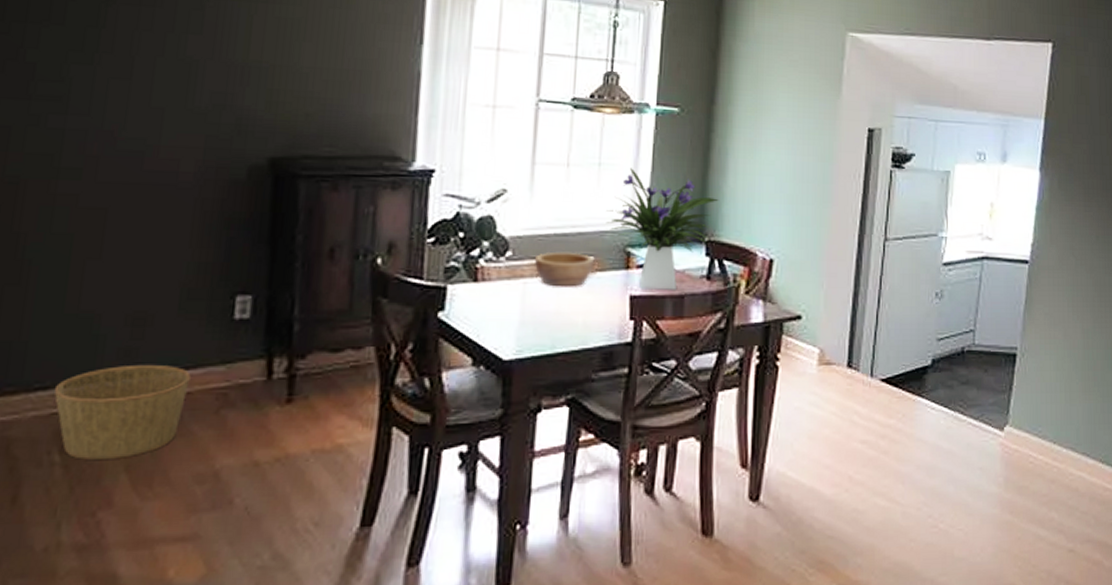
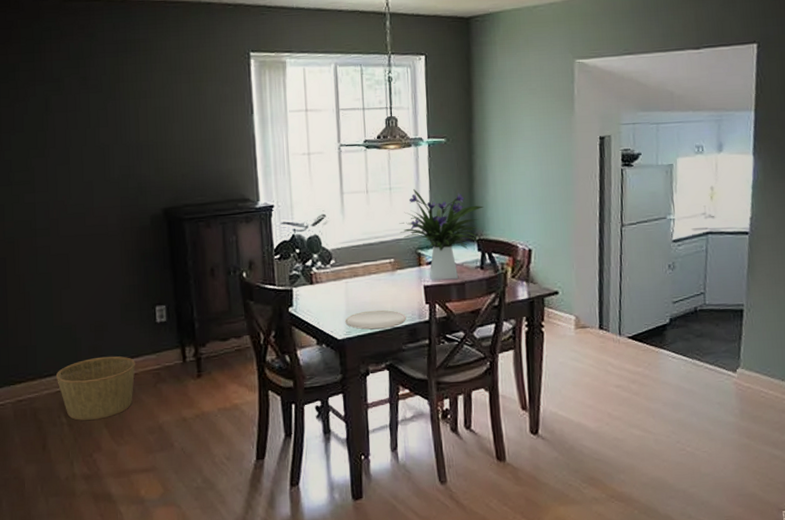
plate: none [516,323,602,349] -> present [345,309,406,330]
bowl: present [535,251,595,287] -> none [352,256,395,283]

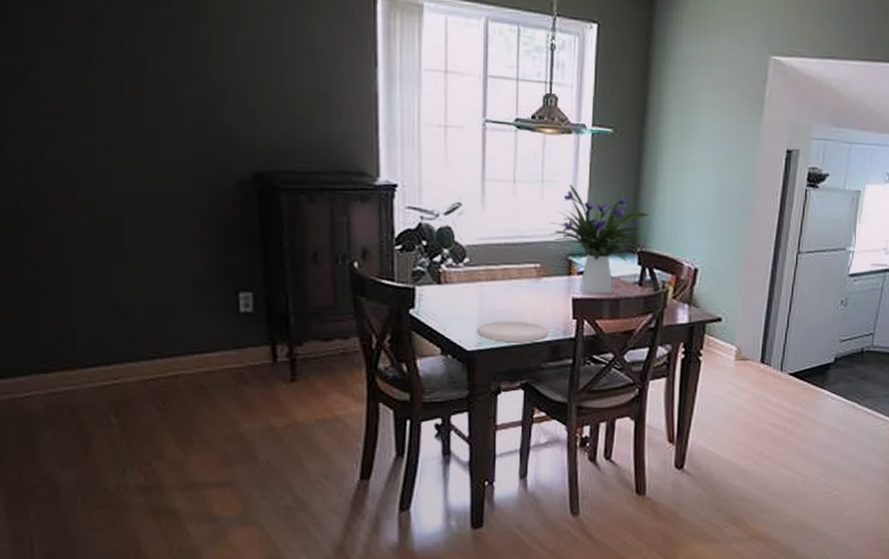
basket: present [56,356,136,421] -> none [104,348,211,423]

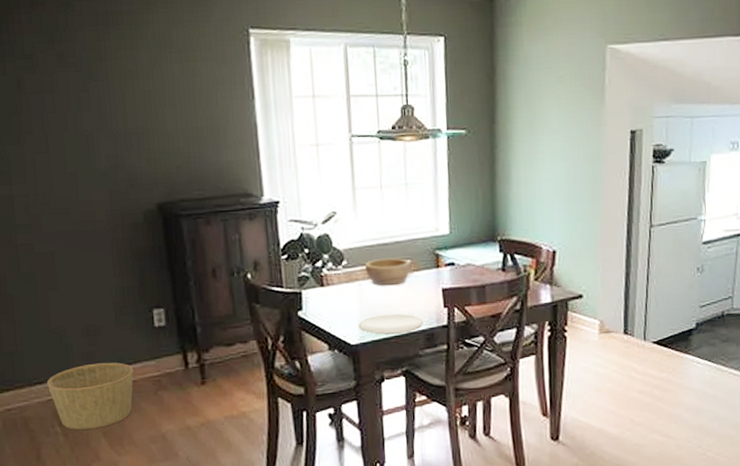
basket: none [104,348,211,423] -> present [47,362,134,430]
bowl: none [489,259,541,290] -> present [365,257,412,286]
flower arrangement: present [549,185,650,295] -> none [416,185,506,283]

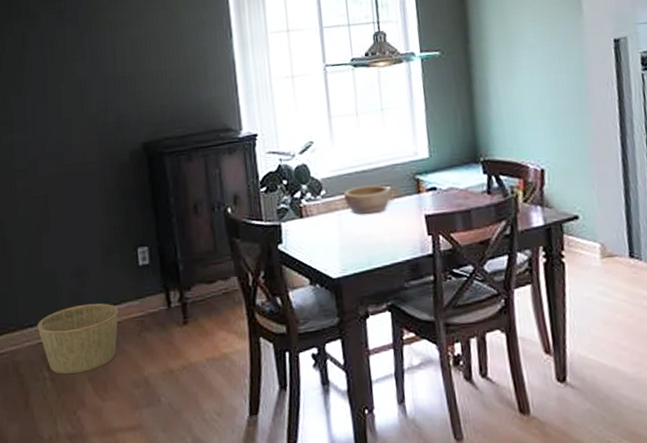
plate: present [358,313,423,335] -> none [339,243,407,267]

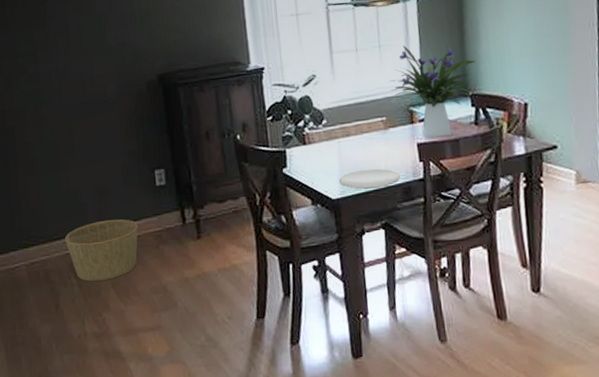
plate: none [339,243,407,267] -> present [339,168,400,189]
bowl: present [344,184,392,215] -> none [343,115,387,142]
flower arrangement: none [394,108,487,209] -> present [390,46,476,138]

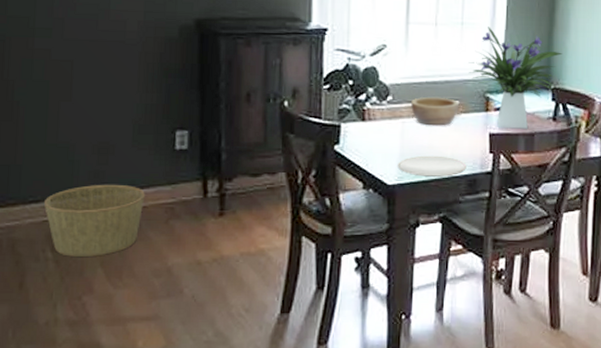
bowl: none [343,115,387,142] -> present [411,96,460,126]

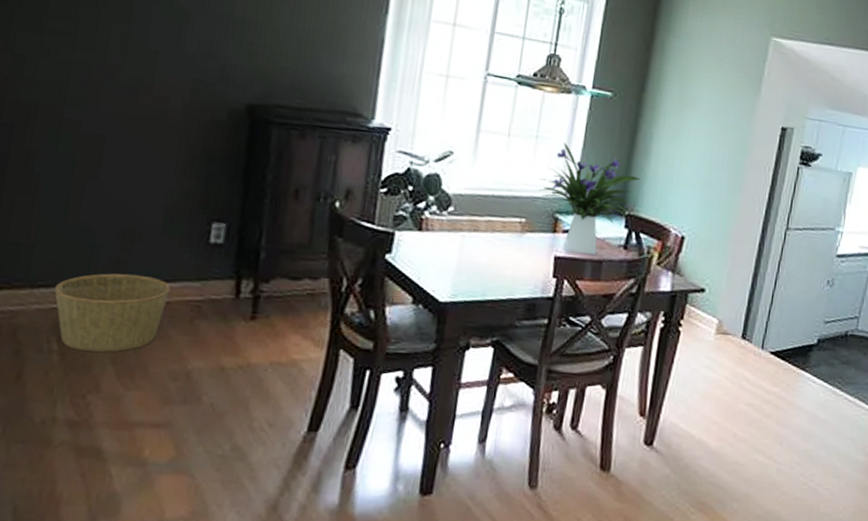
plate: present [398,155,467,177] -> none [452,273,527,299]
bowl: present [411,96,460,126] -> none [473,211,526,243]

